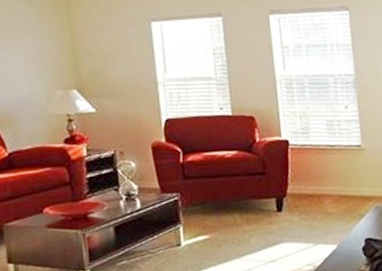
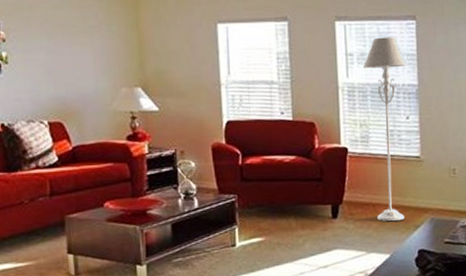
floor lamp: none [299,28,350,212] -> present [362,37,409,222]

